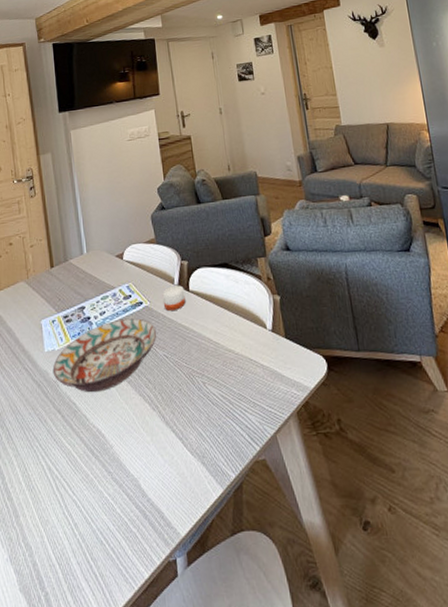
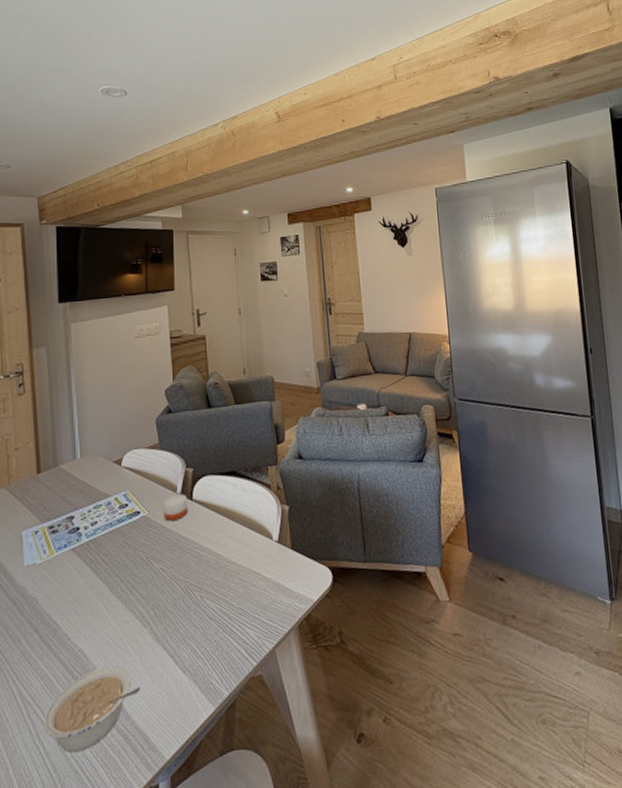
decorative bowl: present [52,317,157,393] -> none [32,528,154,610]
legume: none [71,445,154,525] -> present [44,665,141,753]

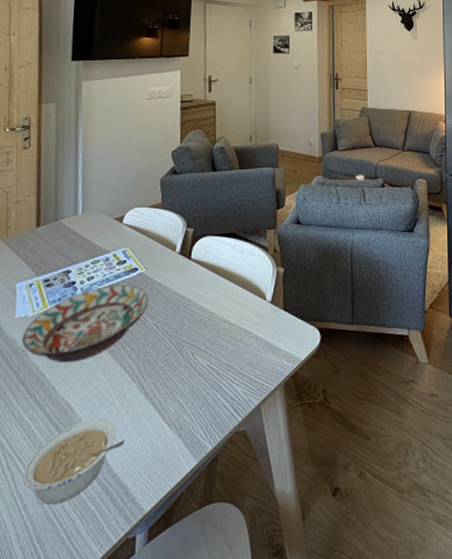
decorative bowl: none [32,528,154,610] -> present [21,284,149,363]
candle: present [163,494,188,522] -> none [161,253,186,280]

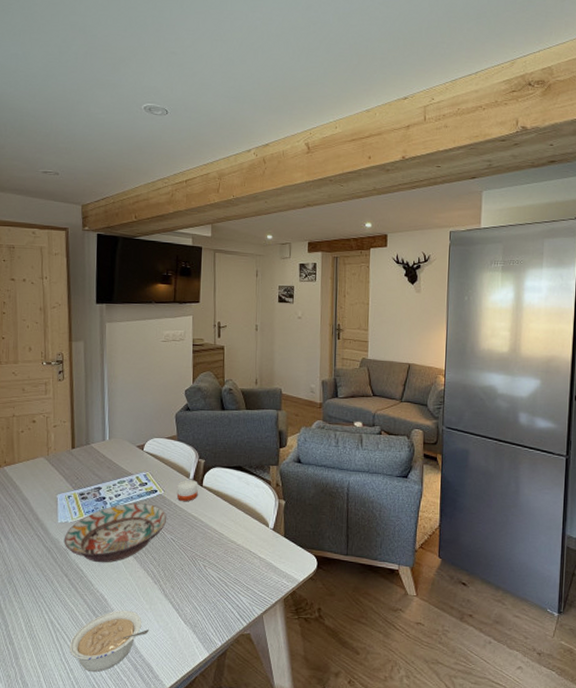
candle: none [161,253,186,280] -> present [176,480,198,502]

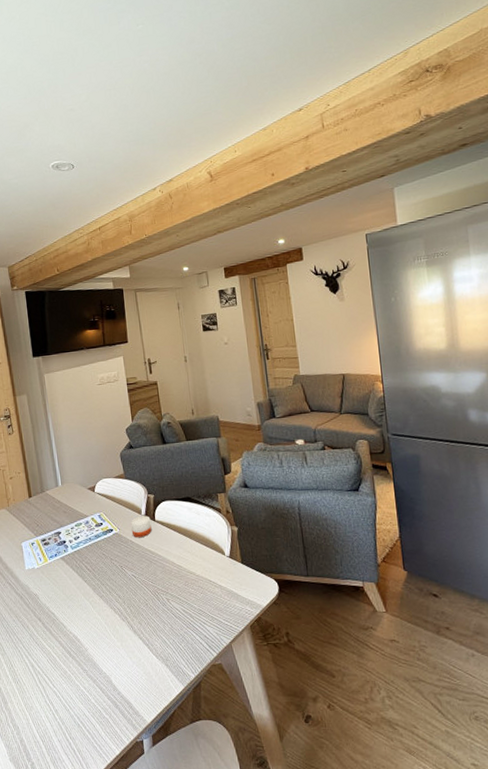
decorative bowl: present [64,502,167,563] -> none [33,542,126,605]
legume: present [69,610,149,672] -> none [51,649,124,711]

